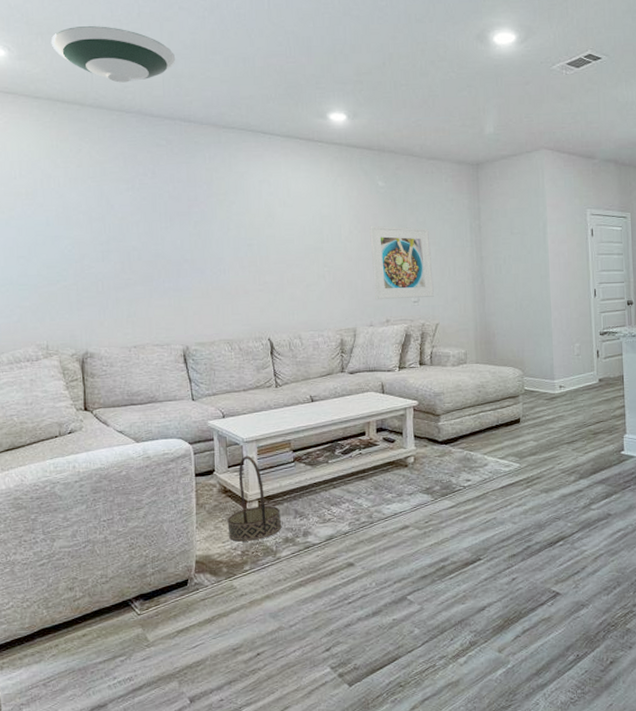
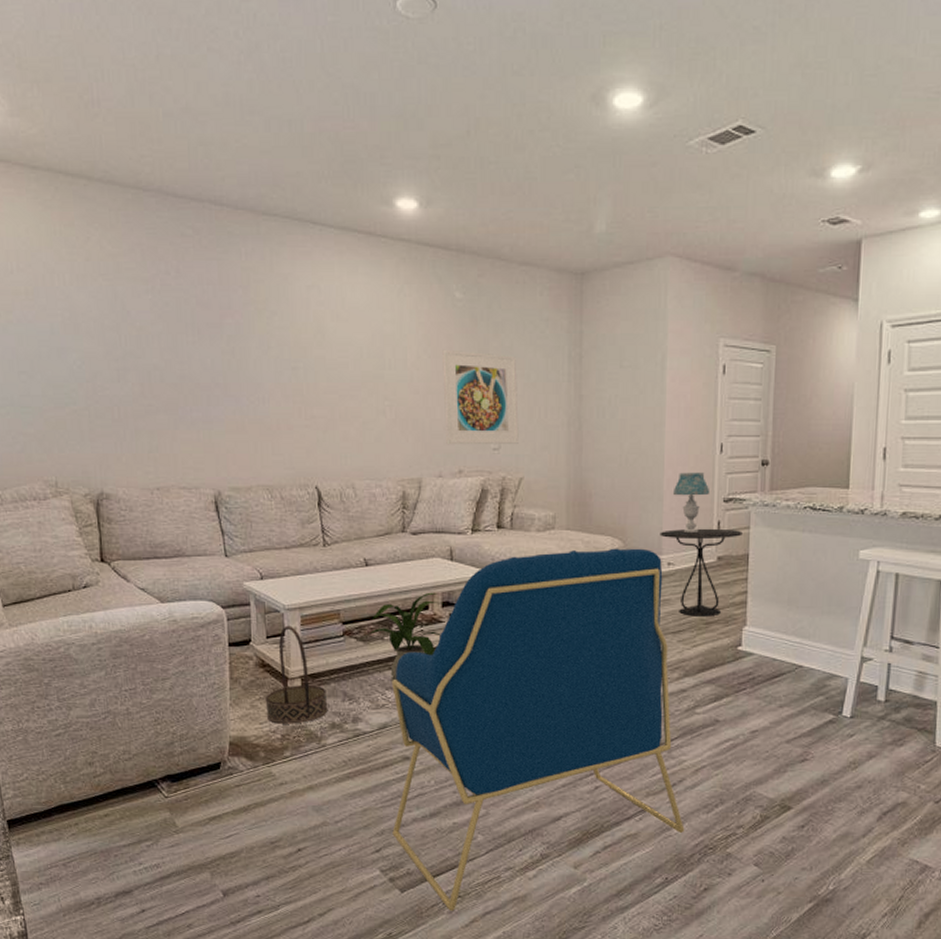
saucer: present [51,26,176,83] -> none [49,72,204,150]
house plant: none [307,420,378,498] -> present [359,592,444,681]
armchair: none [336,375,590,700] -> present [392,548,685,911]
side table: none [551,356,617,429] -> present [660,528,743,617]
table lamp: none [559,313,589,361] -> present [672,472,710,532]

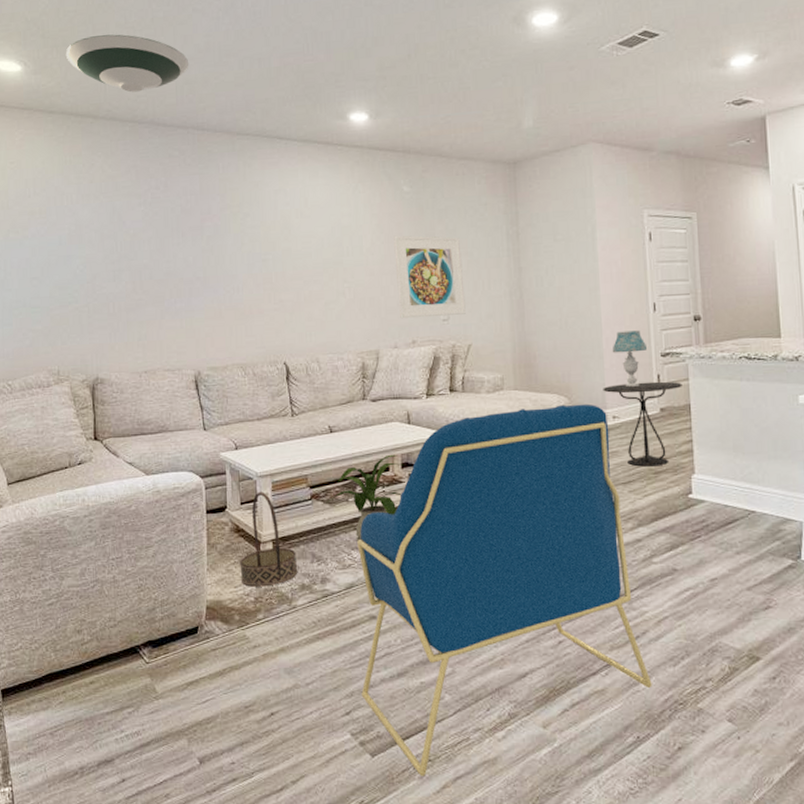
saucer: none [49,72,204,150] -> present [65,34,189,93]

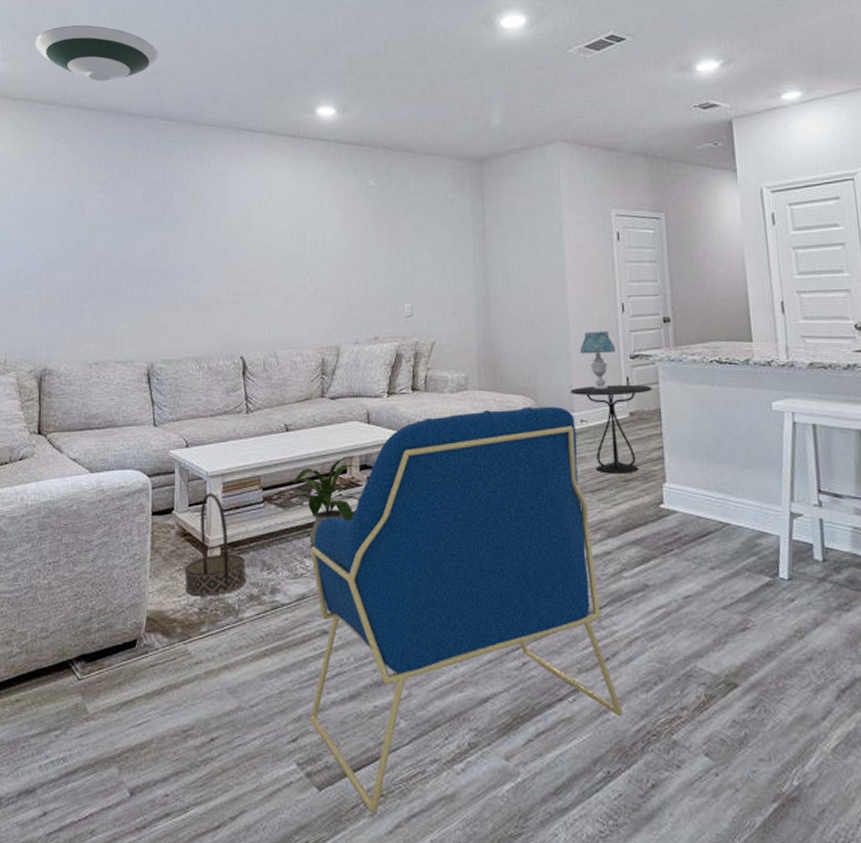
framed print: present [394,235,466,319] -> none [358,229,430,314]

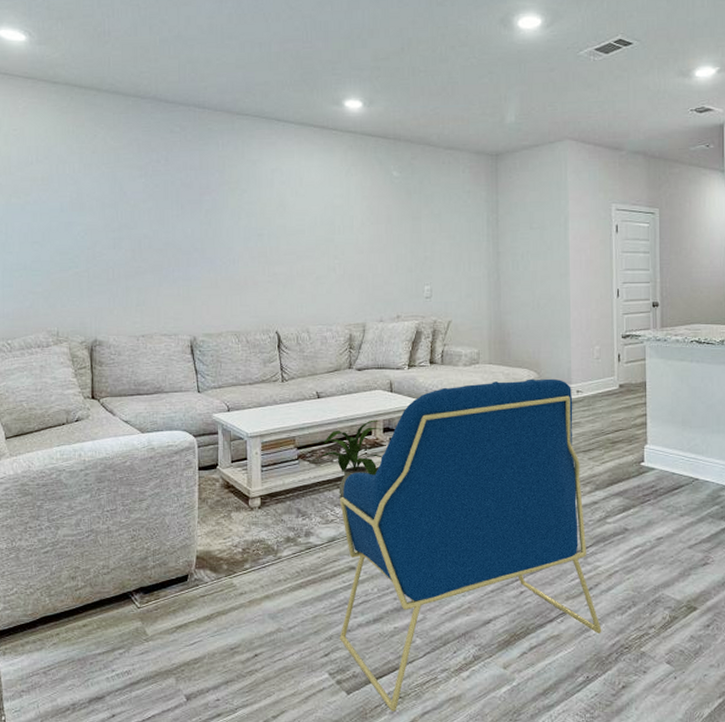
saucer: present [35,25,158,82] -> none [70,10,192,68]
basket: present [185,493,247,596] -> none [229,451,284,539]
side table: present [570,384,652,474] -> none [569,360,640,437]
table lamp: present [579,331,616,389] -> none [578,314,610,364]

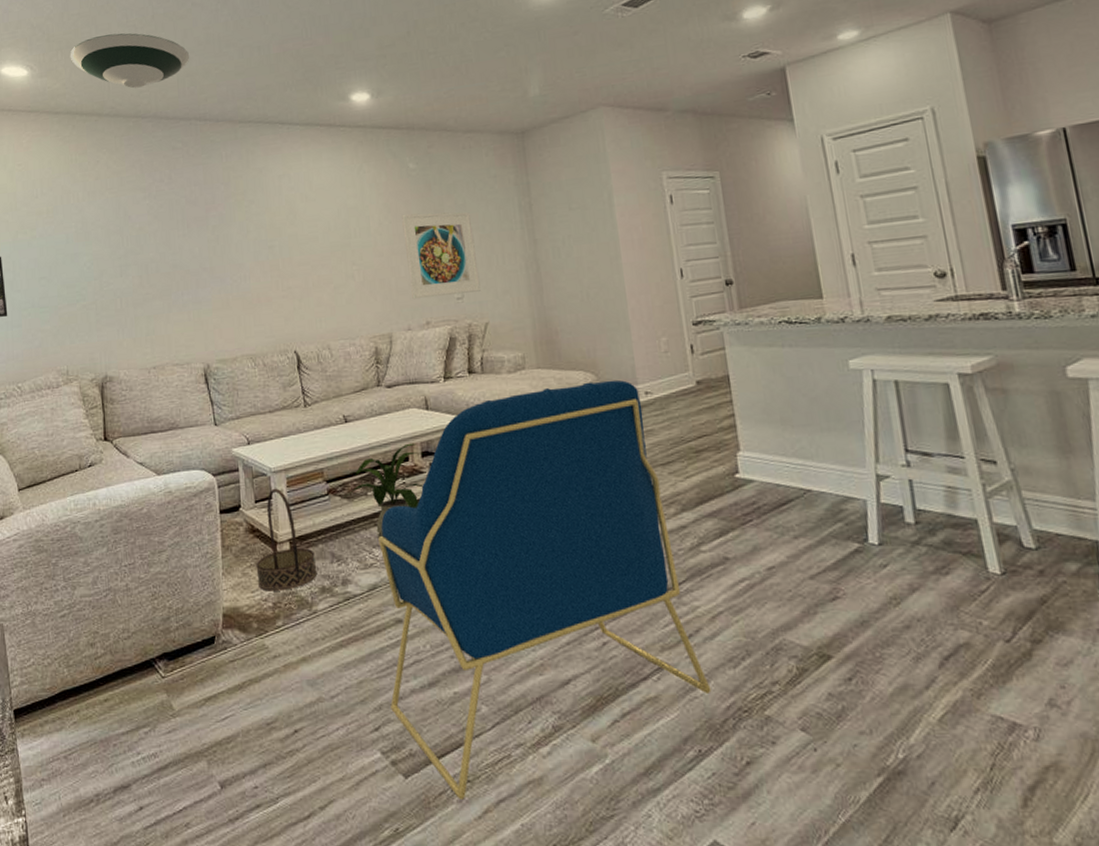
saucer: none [70,10,192,68] -> present [70,33,190,89]
basket: none [229,451,284,539] -> present [256,488,318,591]
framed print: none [383,217,447,295] -> present [402,211,481,300]

